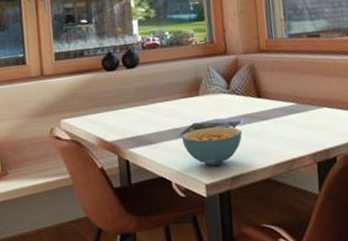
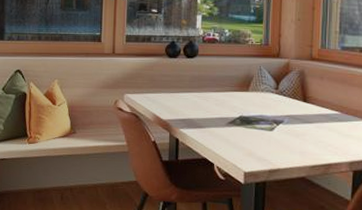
cereal bowl: present [181,126,242,166] -> none [228,121,284,157]

